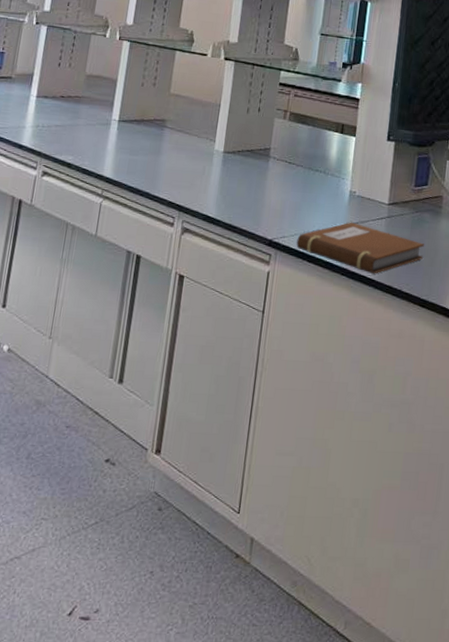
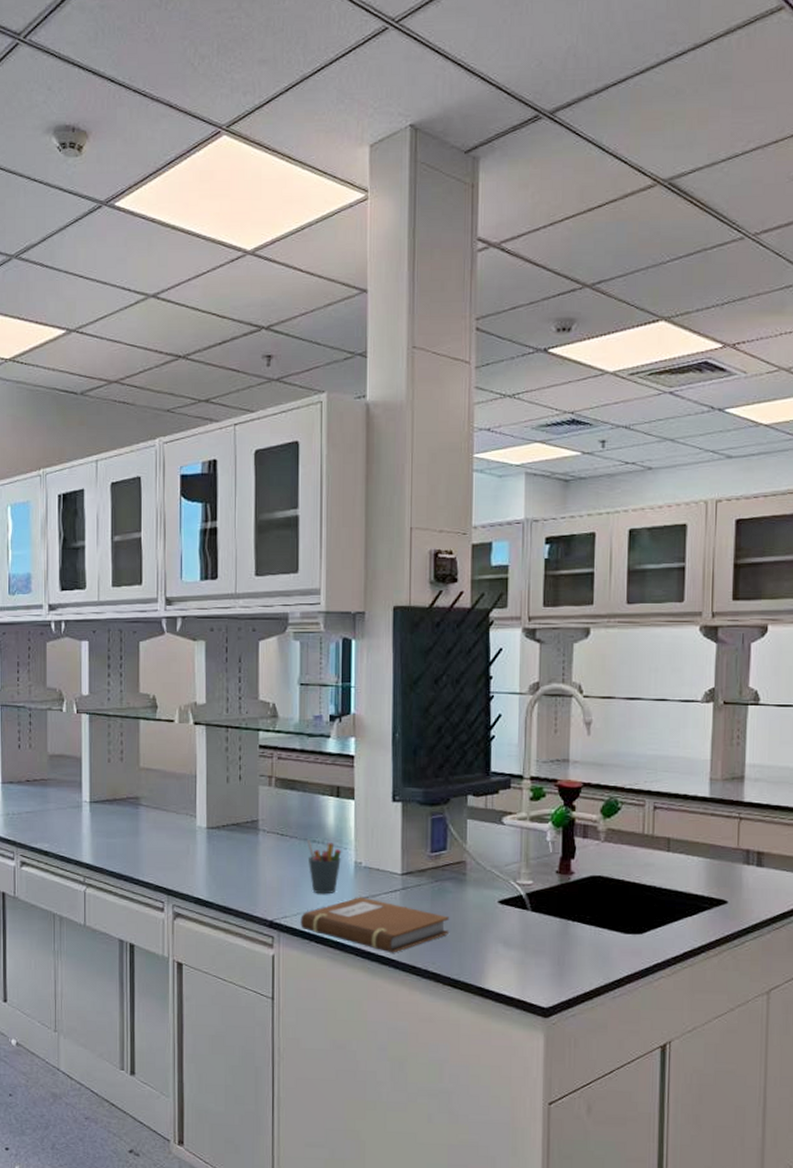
pen holder: none [309,169,339,218] -> present [306,840,341,894]

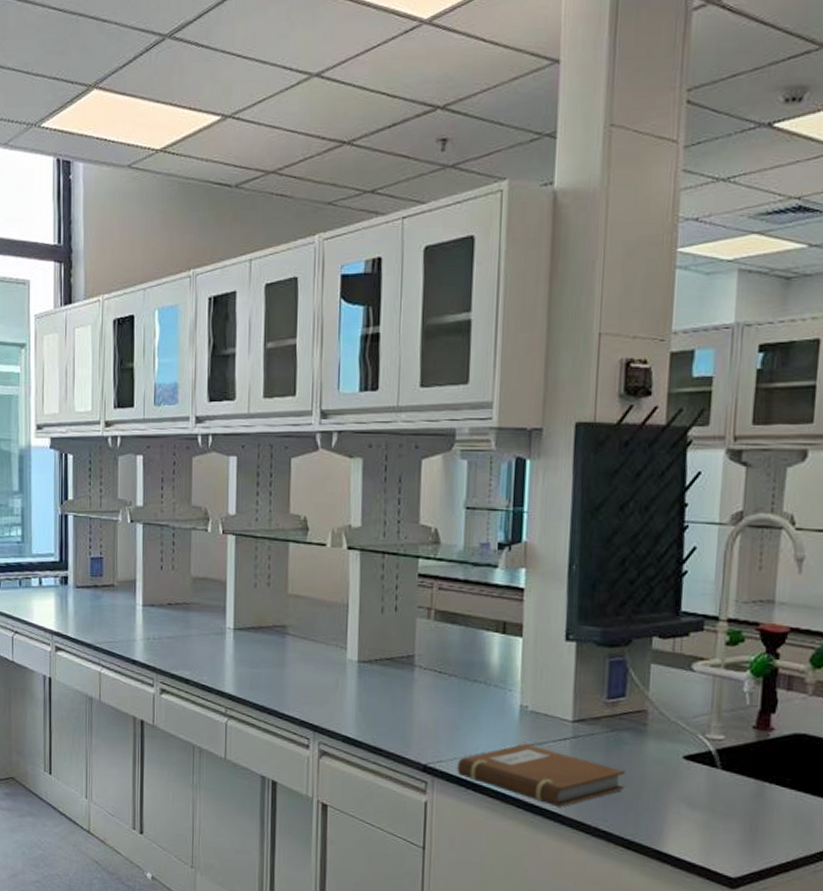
pen holder: present [306,840,341,894] -> none [467,679,505,739]

